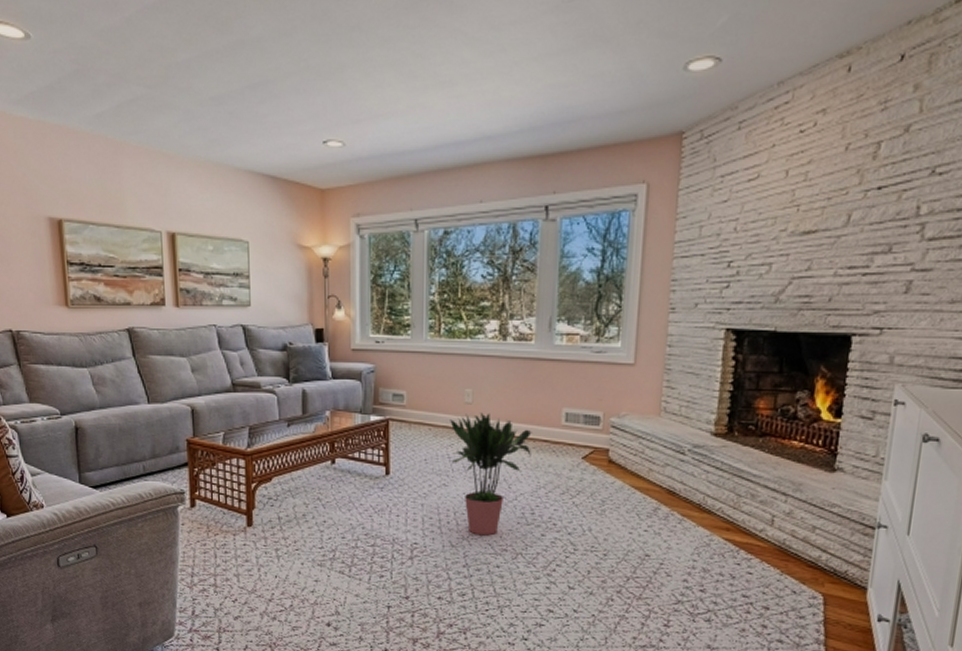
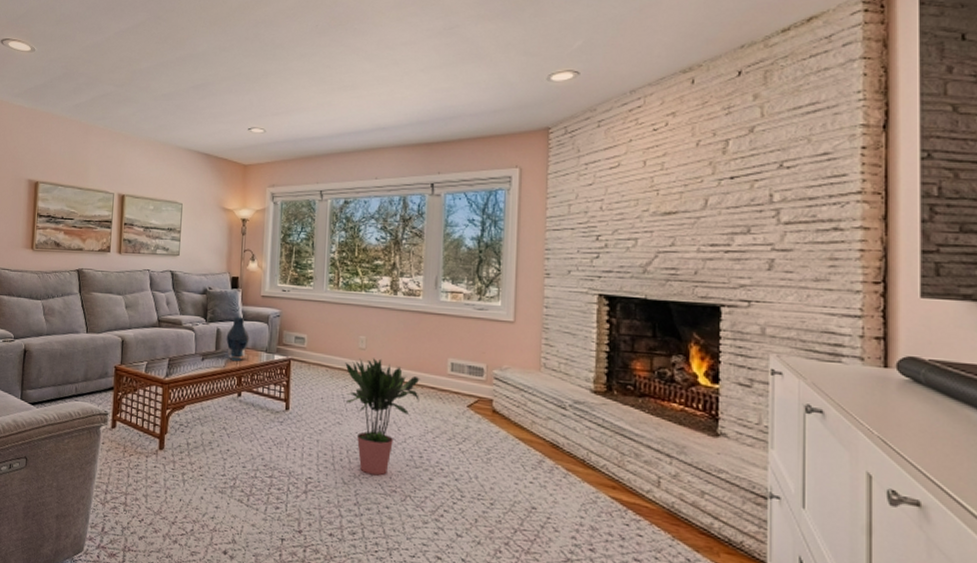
vase: none [314,375,341,426] -> present [226,316,250,362]

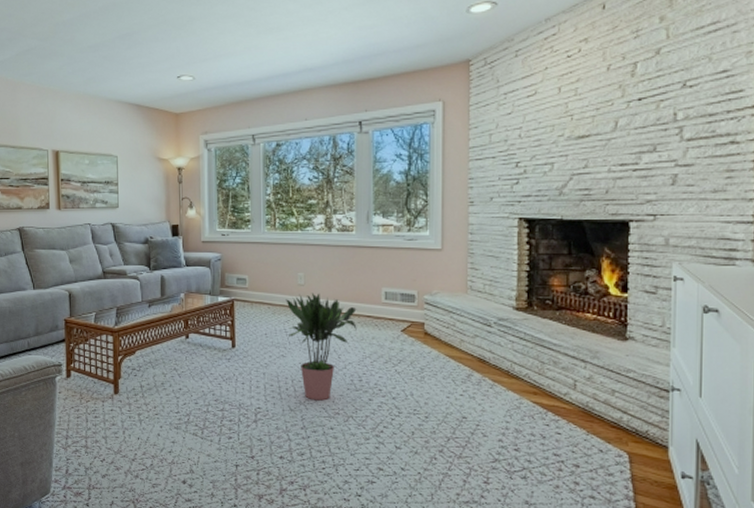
vase: present [226,316,250,362] -> none [170,263,193,306]

